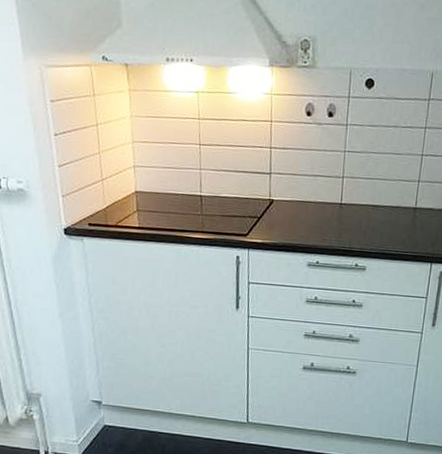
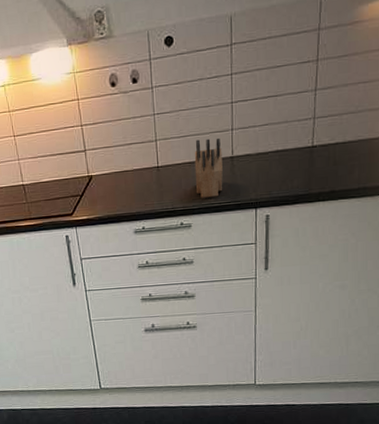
knife block: none [376,184,406,245] -> present [194,137,223,198]

